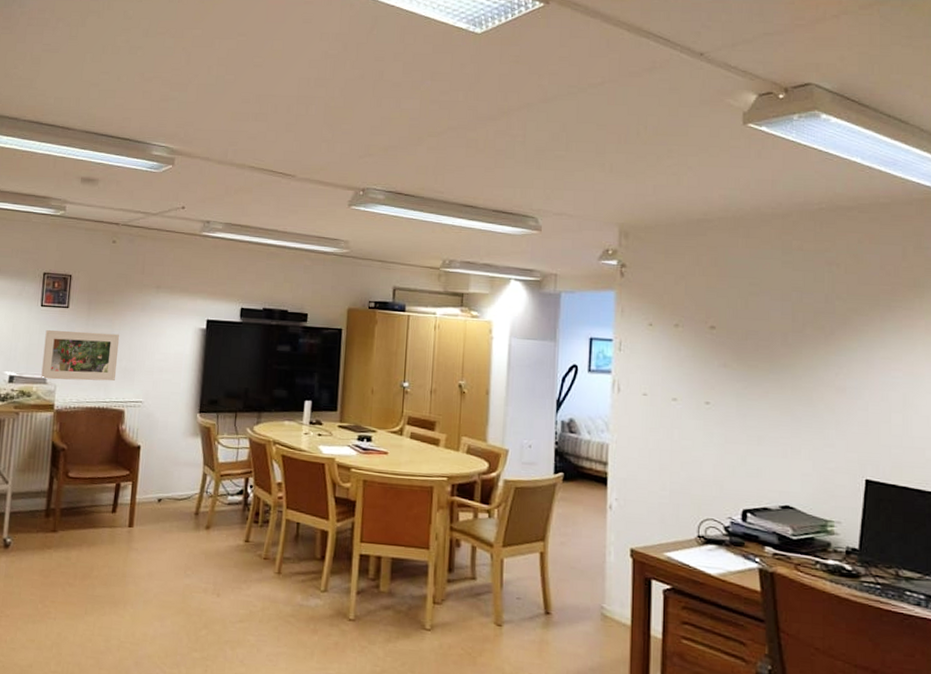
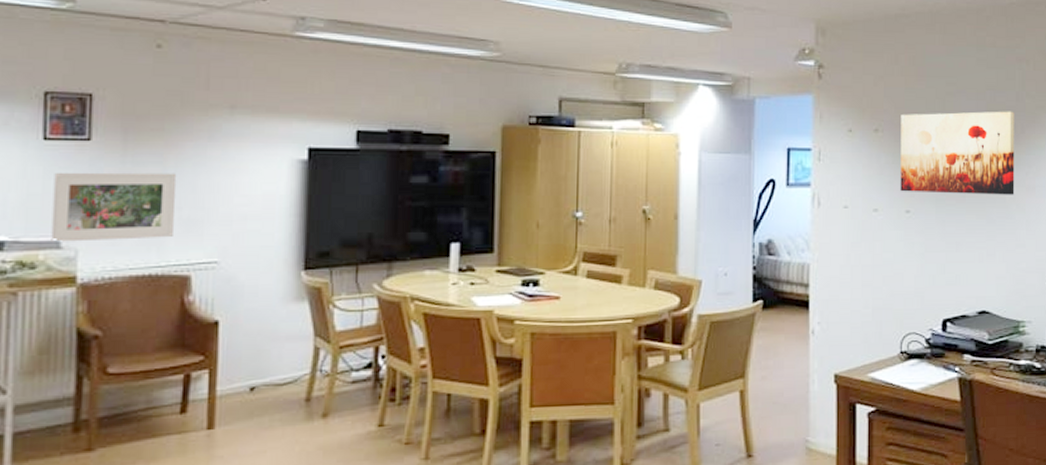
wall art: none [700,311,823,395] -> present [900,111,1015,195]

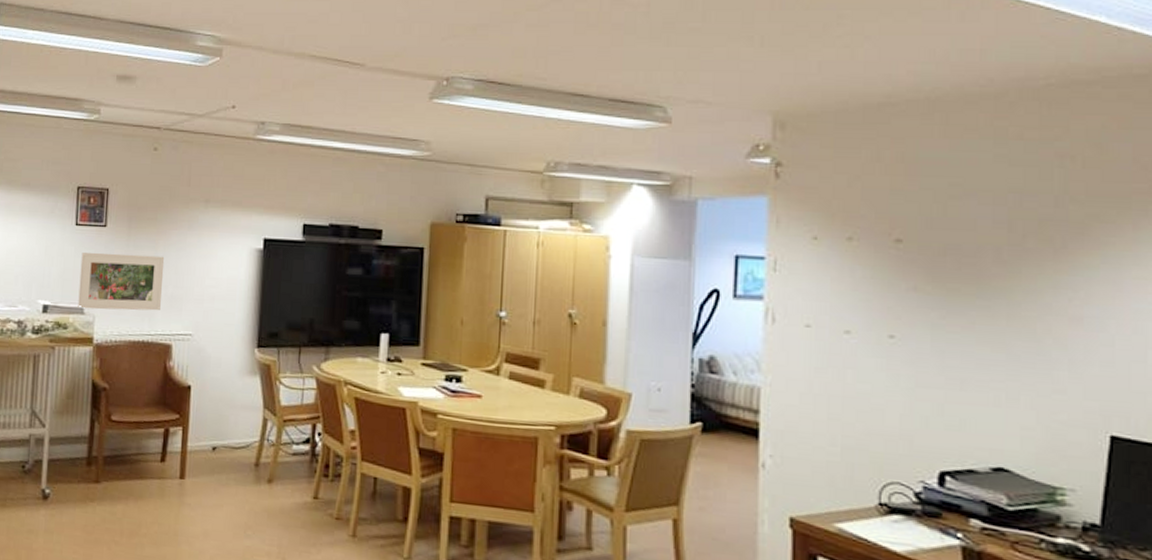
wall art: present [900,111,1015,195] -> none [881,219,1051,326]

